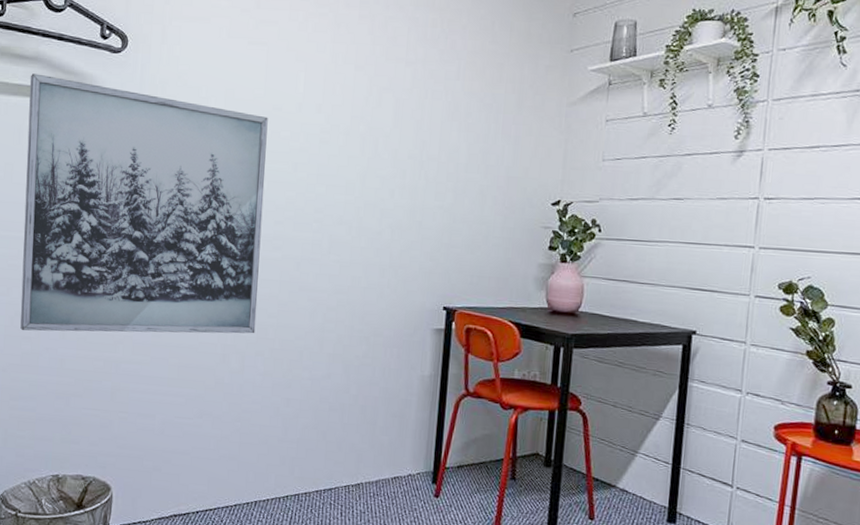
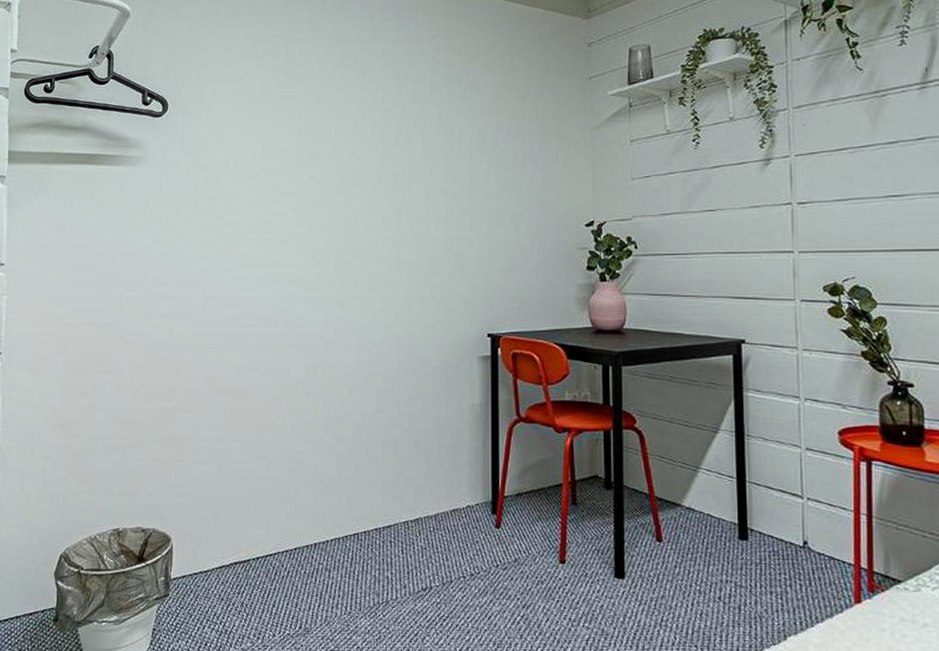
wall art: present [20,73,268,334] -> none [76,142,304,386]

